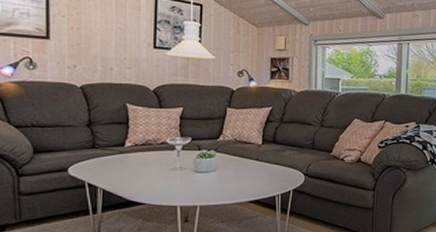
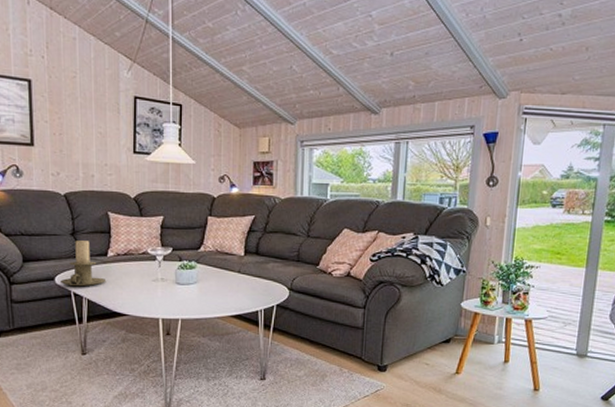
candle holder: none [74,131,122,177] -> present [60,240,105,287]

